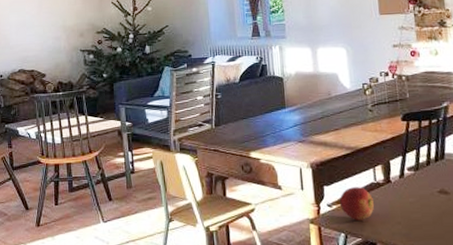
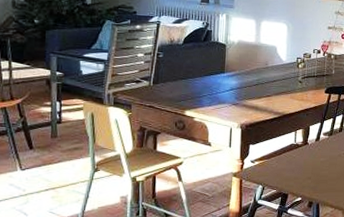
apple: present [339,187,374,220] -> none [261,147,291,175]

